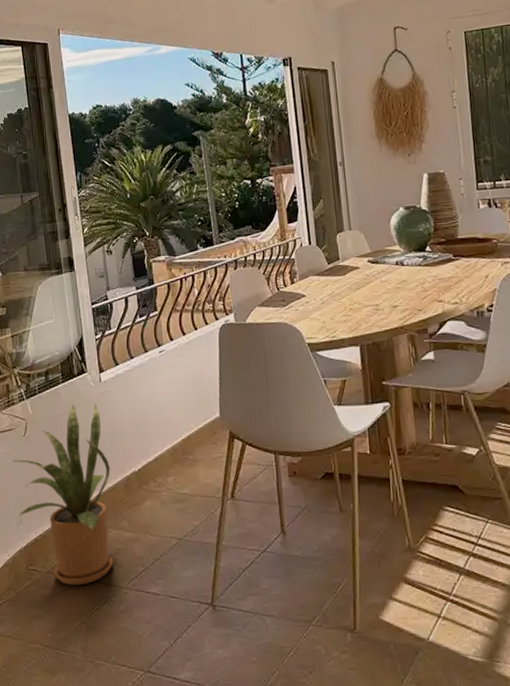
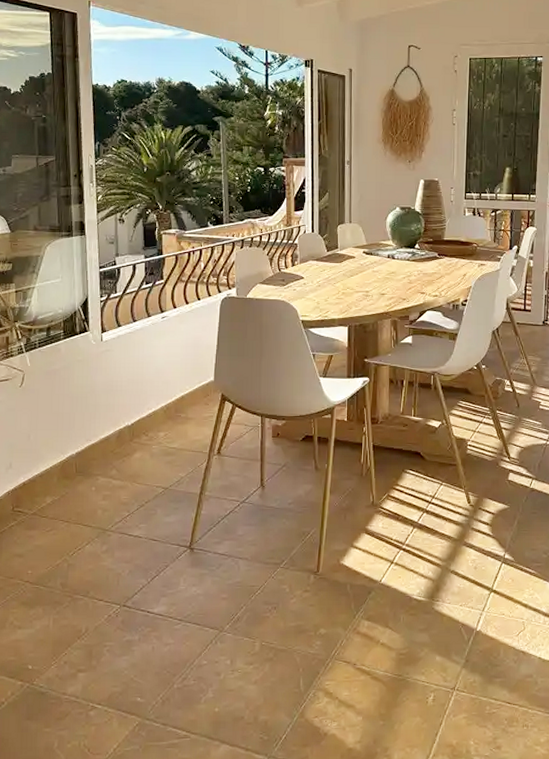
house plant: present [13,402,113,586] -> none [7,359,104,527]

